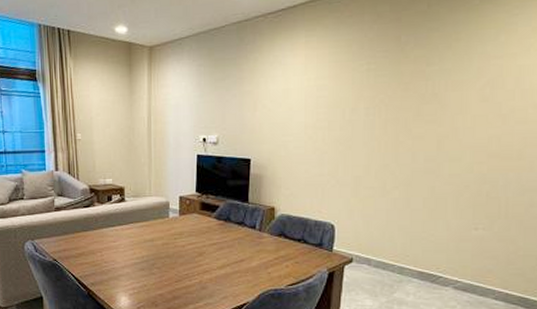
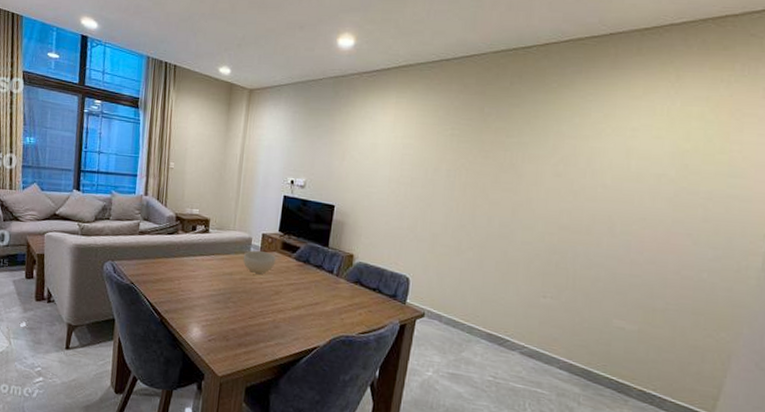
bowl: none [162,213,196,237] -> present [243,250,276,274]

